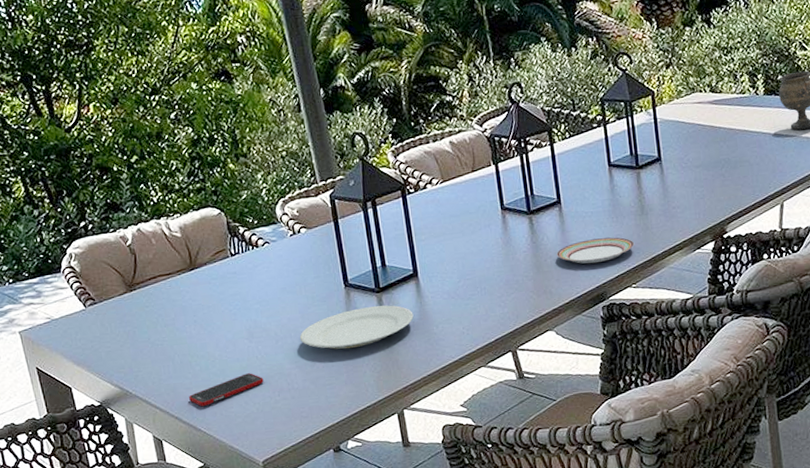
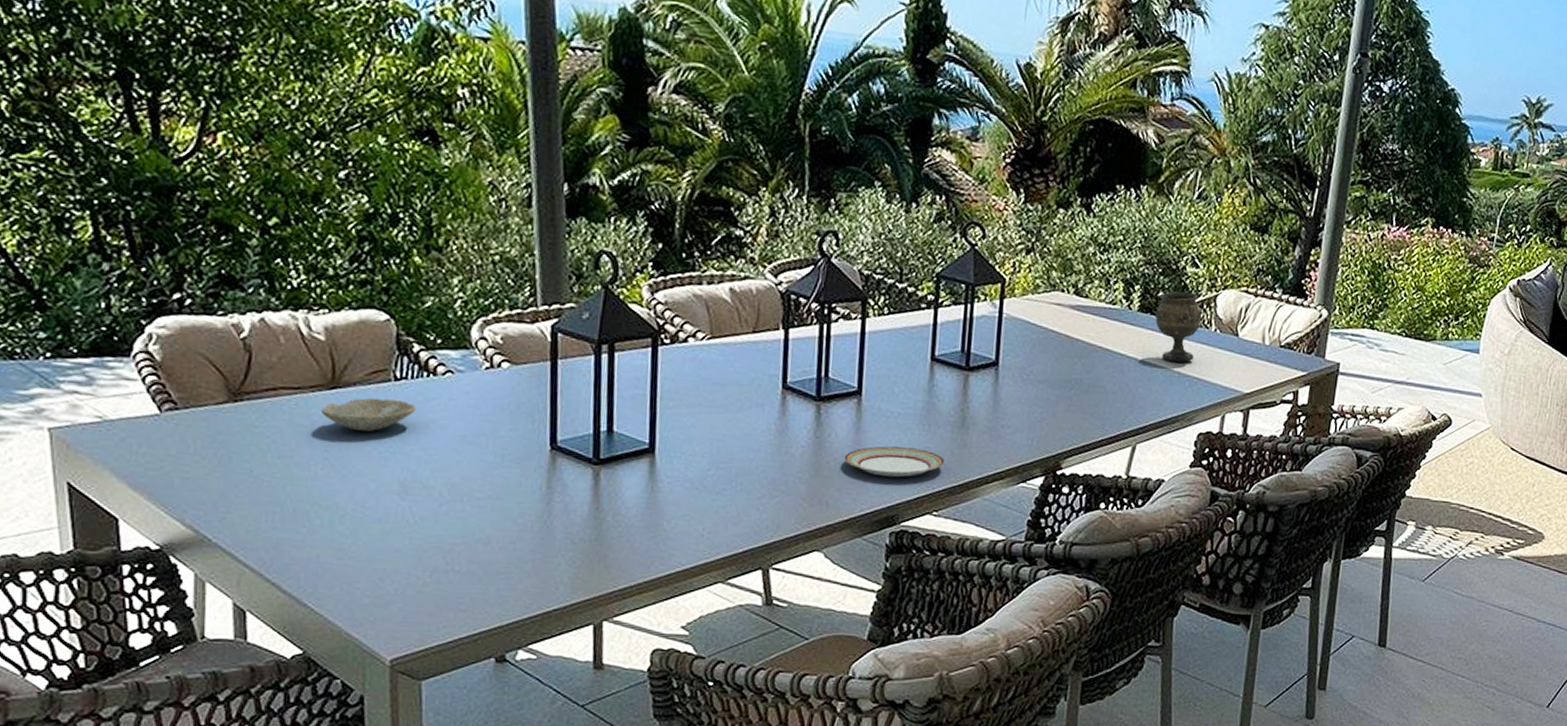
bowl: none [186,269,249,298] -> present [320,397,416,432]
cell phone: present [189,373,264,406] -> none [297,540,412,574]
plate: present [299,305,414,350] -> none [474,480,640,531]

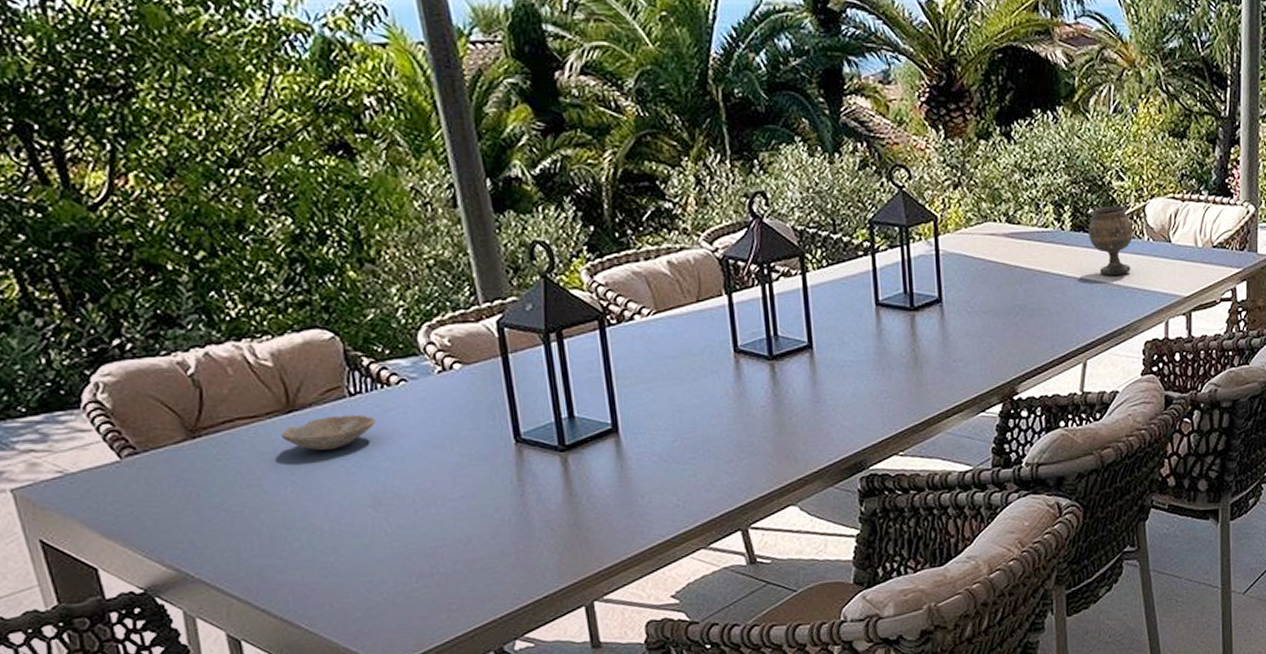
plate: present [844,446,946,478] -> none [804,393,904,425]

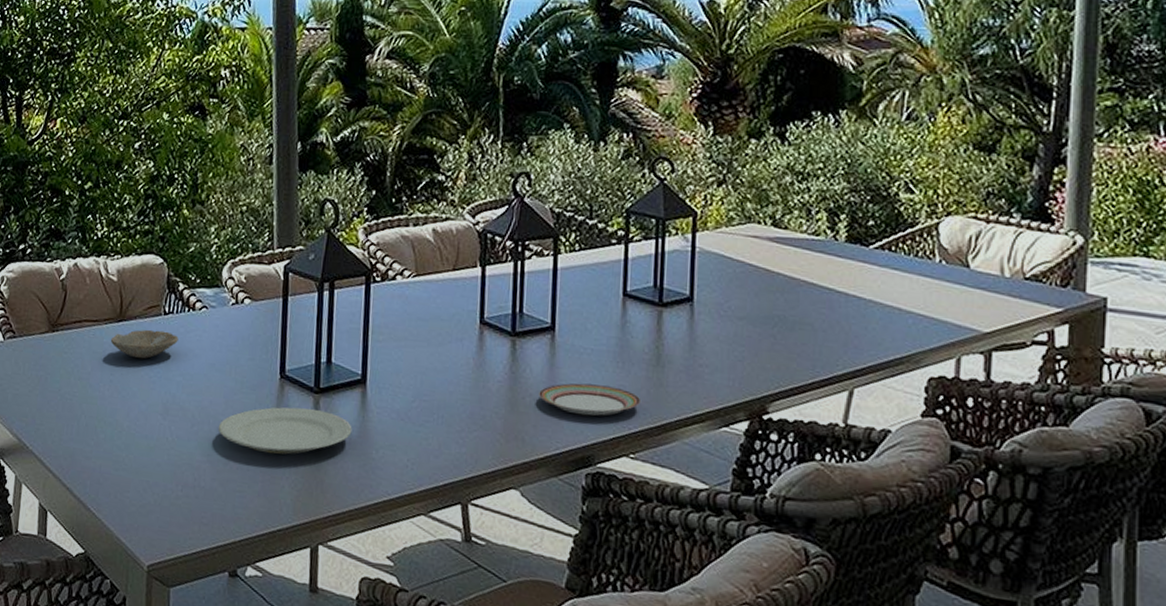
plate: none [448,468,611,524] -> present [218,407,352,455]
plate: none [804,393,904,425] -> present [539,383,641,416]
goblet: present [1088,205,1134,277] -> none [867,219,923,298]

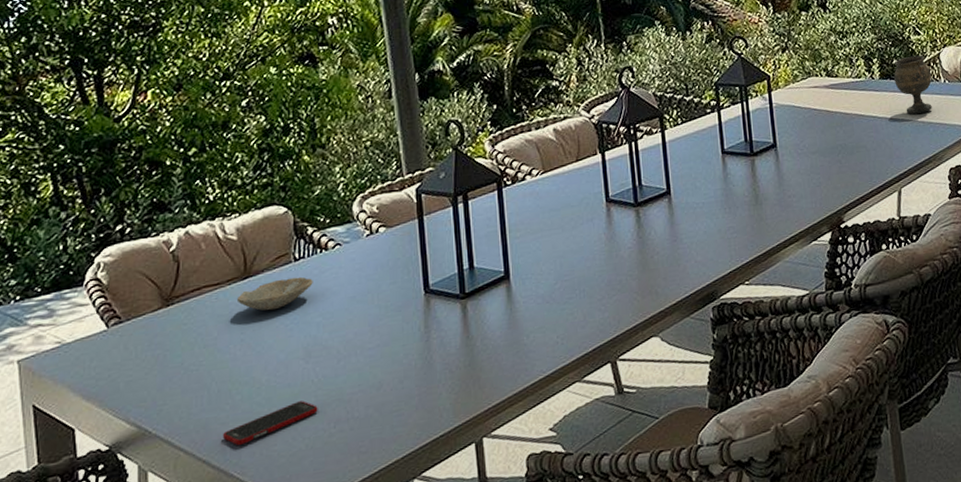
cell phone: none [85,455,169,483] -> present [223,401,318,445]
plate: present [218,407,352,455] -> none [366,313,502,368]
plate: present [539,383,641,416] -> none [664,229,748,260]
goblet: none [867,219,923,298] -> present [894,55,932,115]

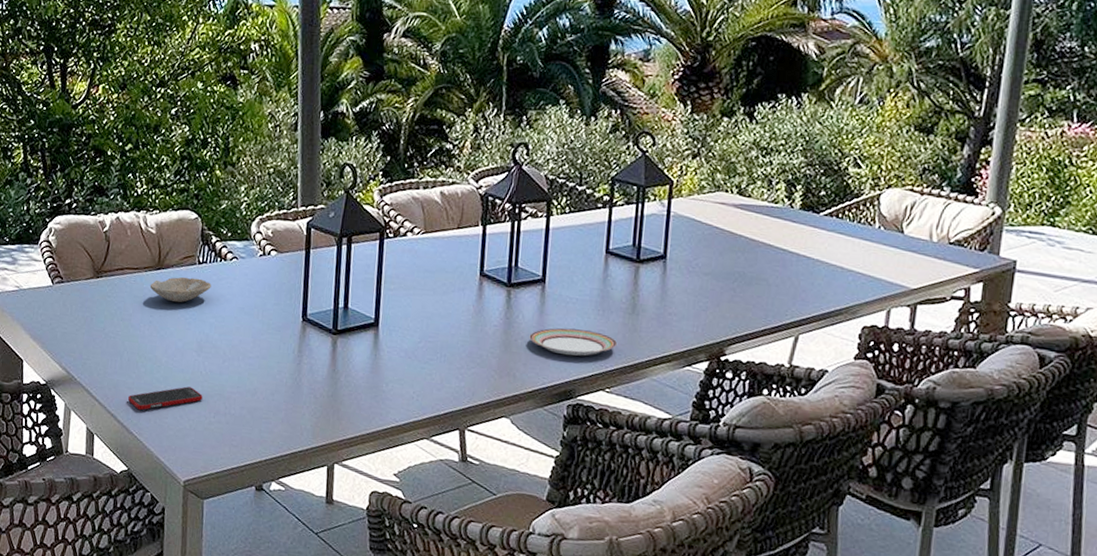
plate: none [664,229,748,260] -> present [529,328,618,356]
goblet: present [894,55,932,115] -> none [817,190,865,258]

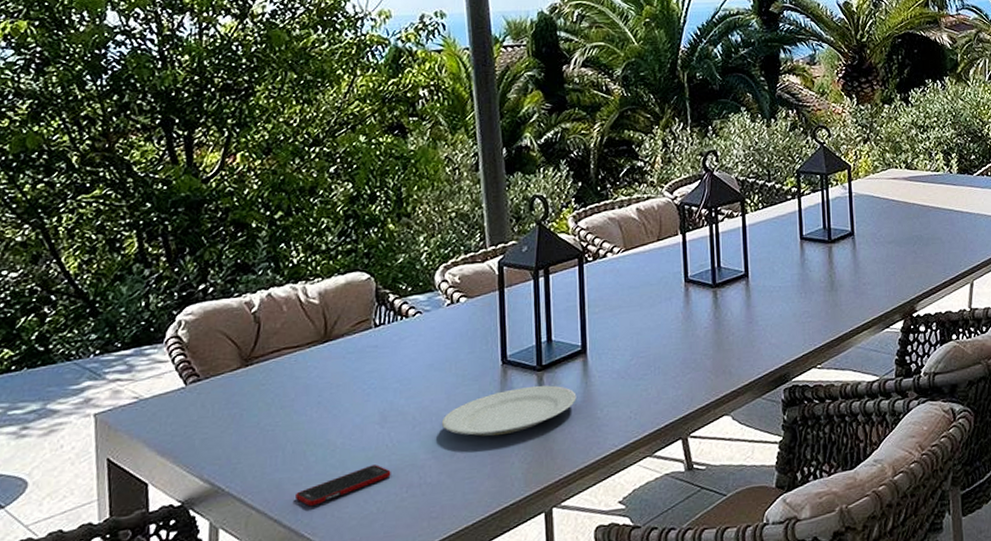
bowl: present [149,276,212,303] -> none [315,342,392,375]
plate: none [246,346,366,387] -> present [441,385,577,437]
plate: present [529,328,618,356] -> none [740,314,822,342]

